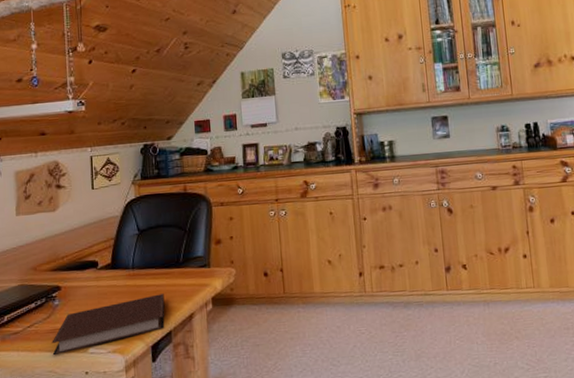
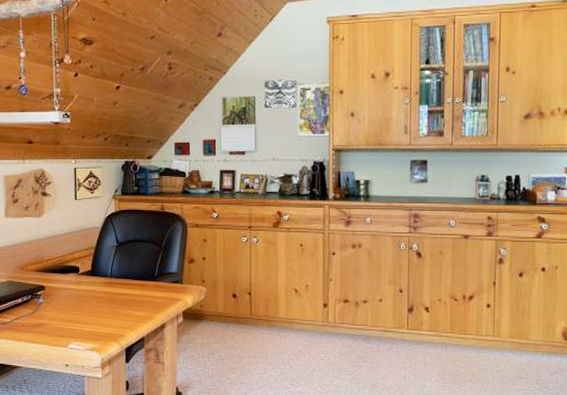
notebook: present [52,294,165,356] -> none [36,303,139,347]

